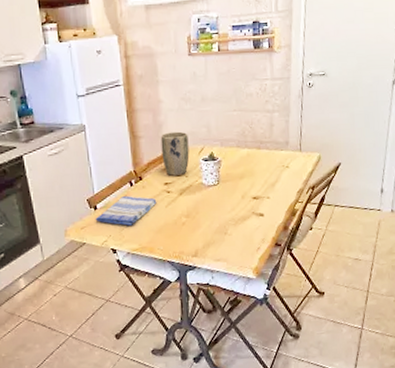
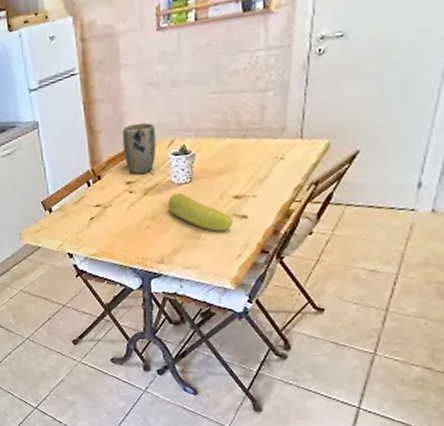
dish towel: present [95,195,157,226] -> none [50,196,118,229]
fruit: none [200,193,252,227] -> present [168,192,232,231]

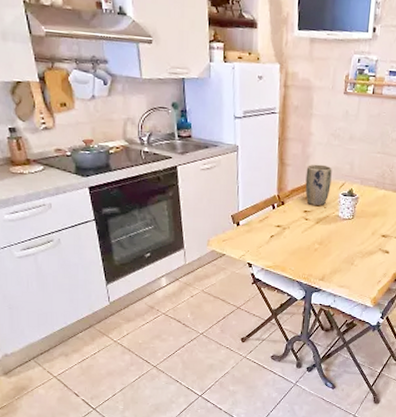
fruit: present [168,192,232,231] -> none [333,225,378,261]

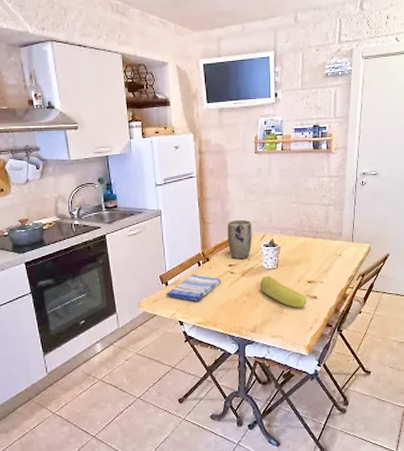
dish towel: none [236,216,295,245] -> present [166,274,221,301]
fruit: none [333,225,378,261] -> present [260,275,306,308]

